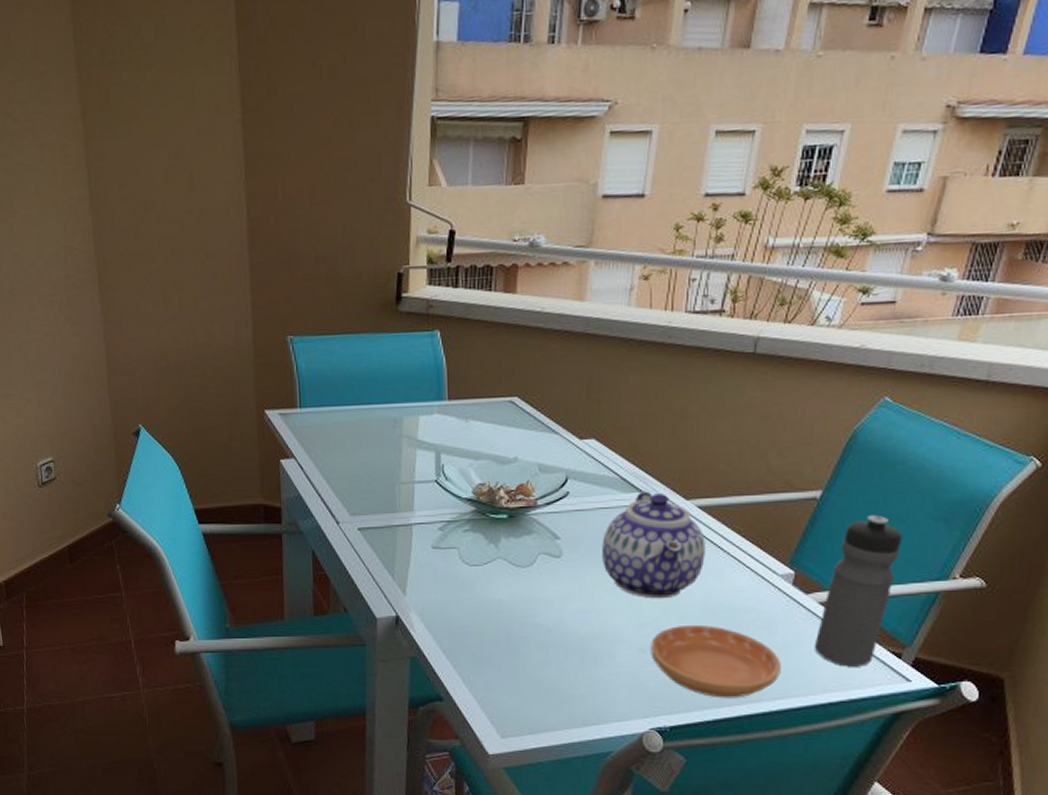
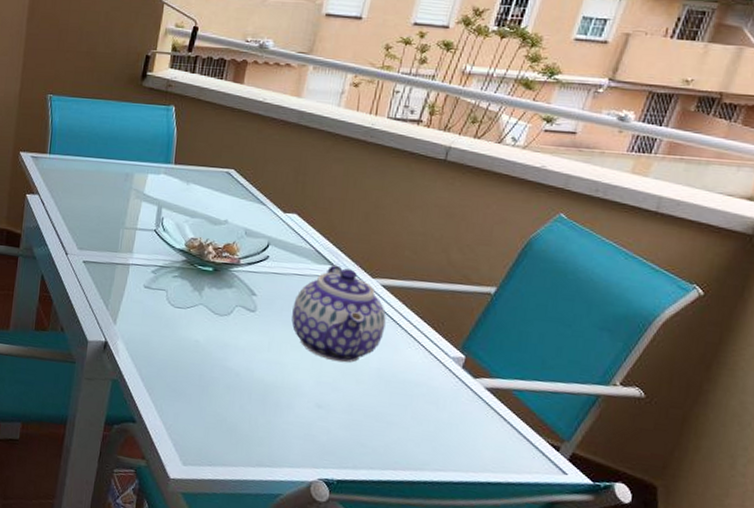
saucer: present [651,624,781,698] -> none [326,388,446,464]
water bottle: present [814,514,903,667] -> none [477,315,569,453]

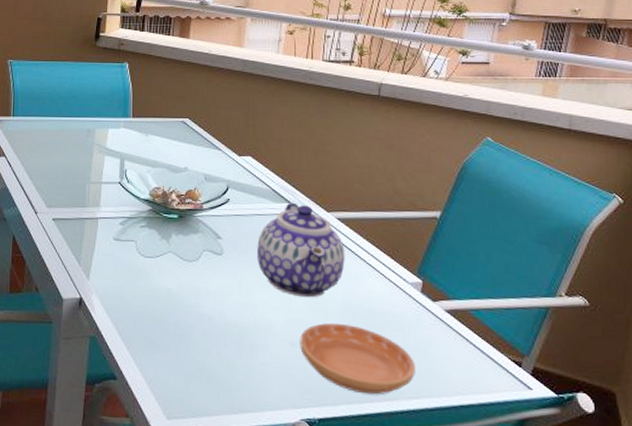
saucer: none [326,388,446,464] -> present [300,322,415,395]

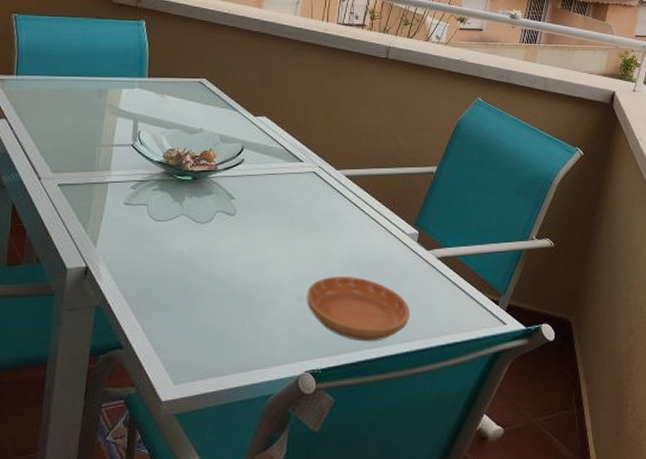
teapot: present [257,202,345,298] -> none [269,161,351,253]

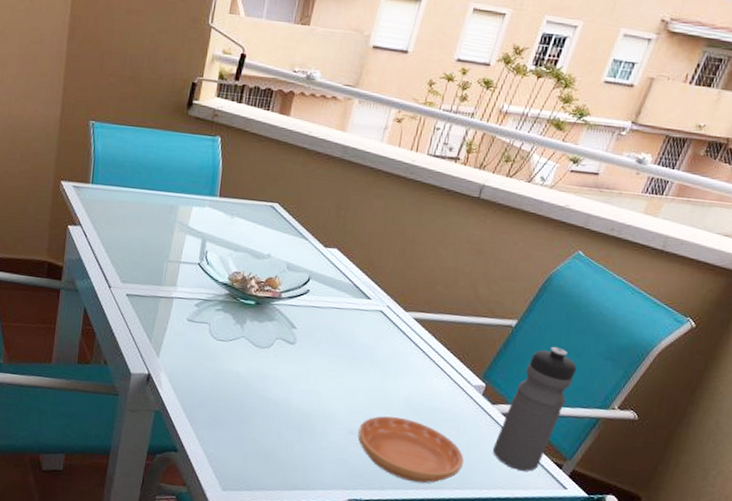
water bottle: none [434,187,495,312] -> present [492,346,577,471]

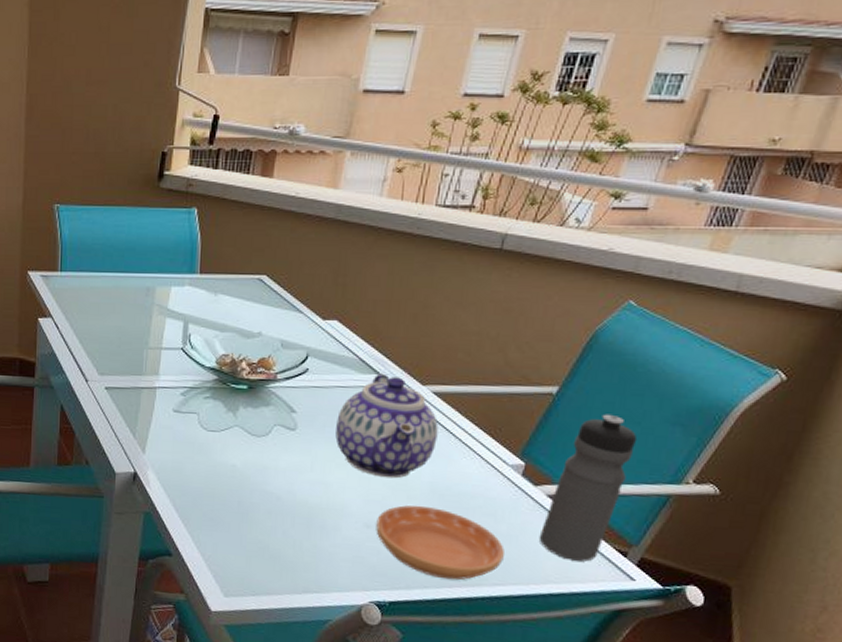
teapot: none [328,298,417,392] -> present [335,373,438,479]

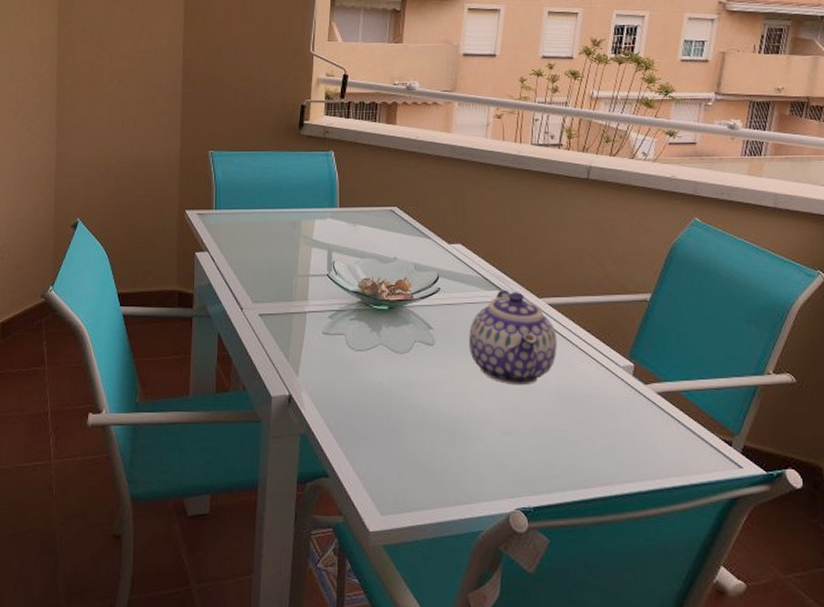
saucer: present [376,505,505,581] -> none [514,409,629,481]
water bottle: present [539,414,638,562] -> none [655,316,722,453]

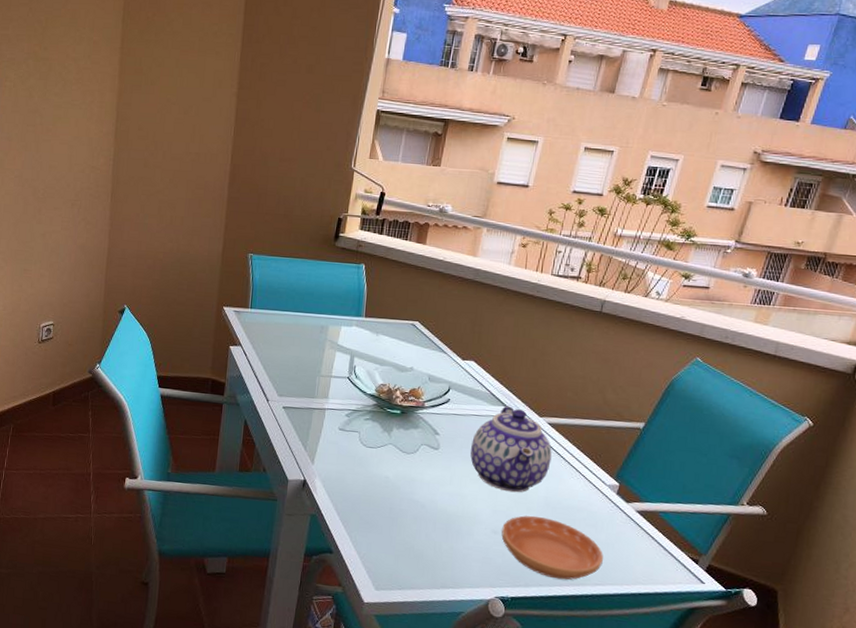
saucer: none [514,409,629,481] -> present [501,515,603,580]

